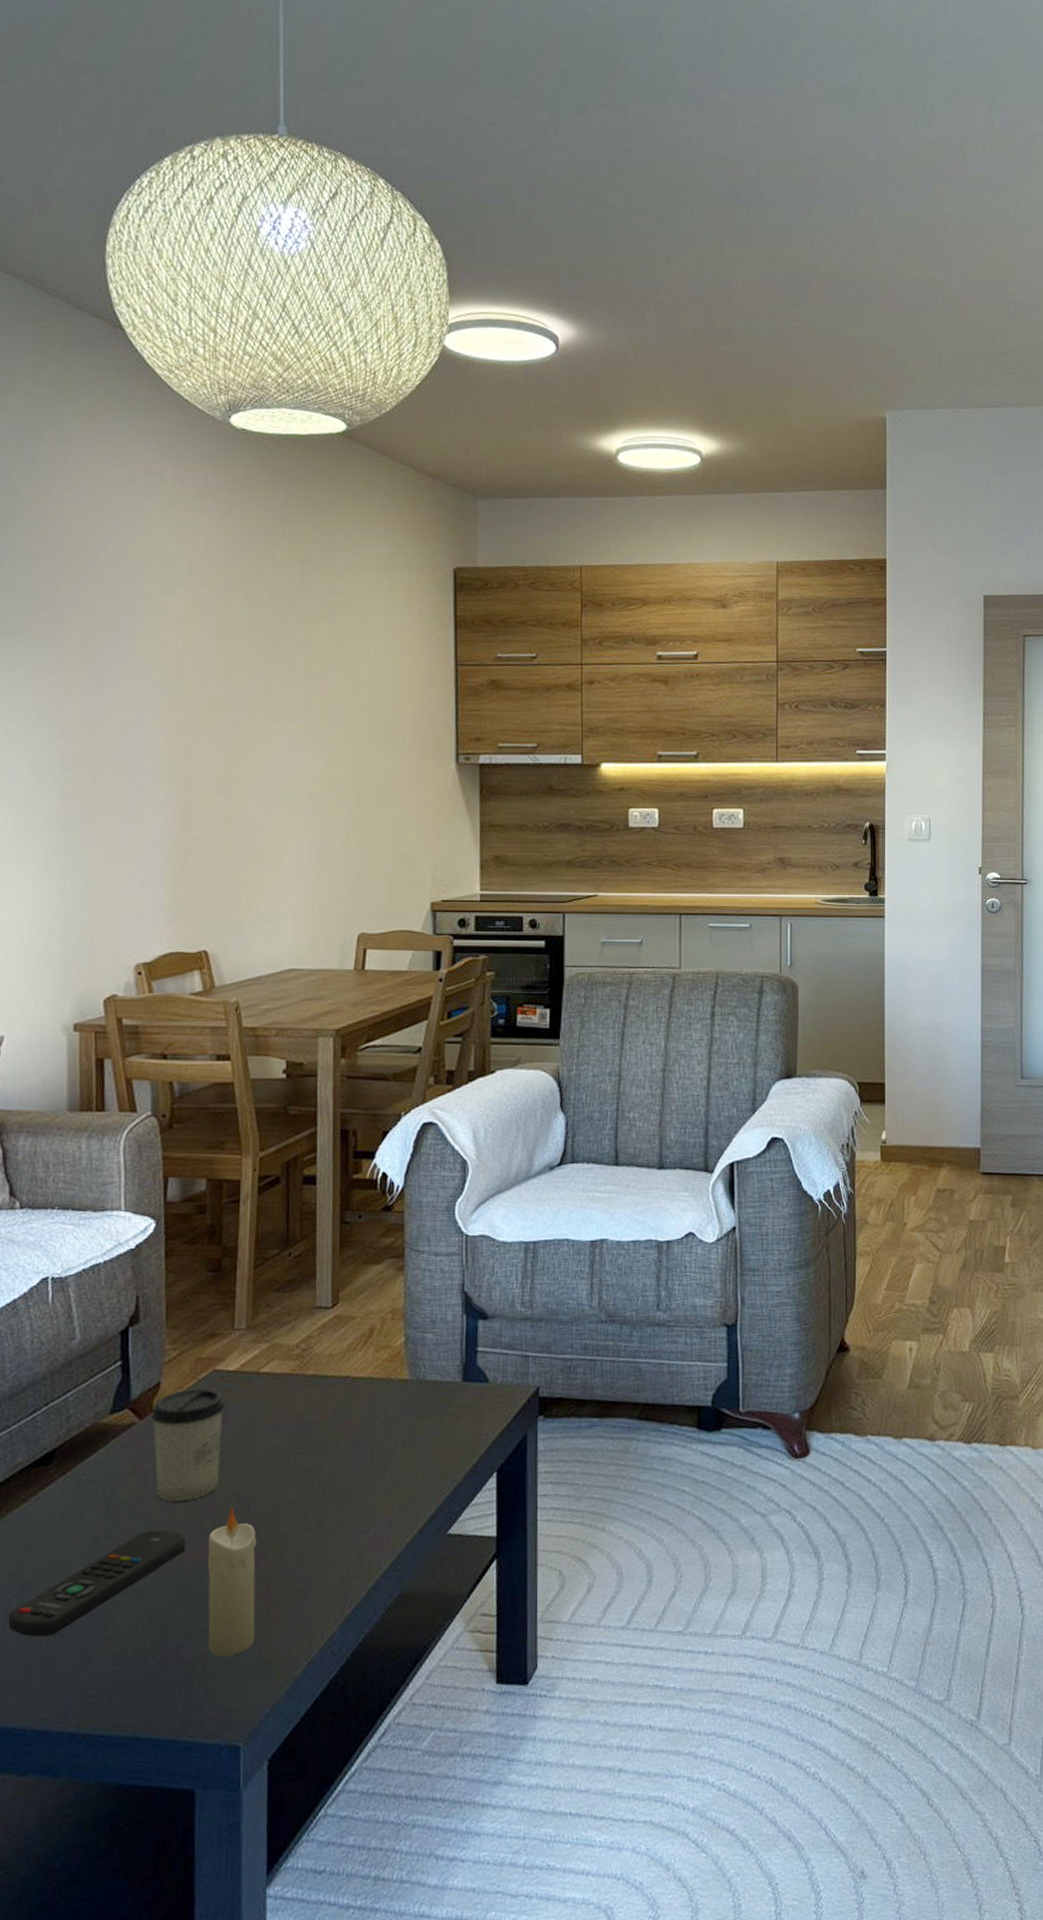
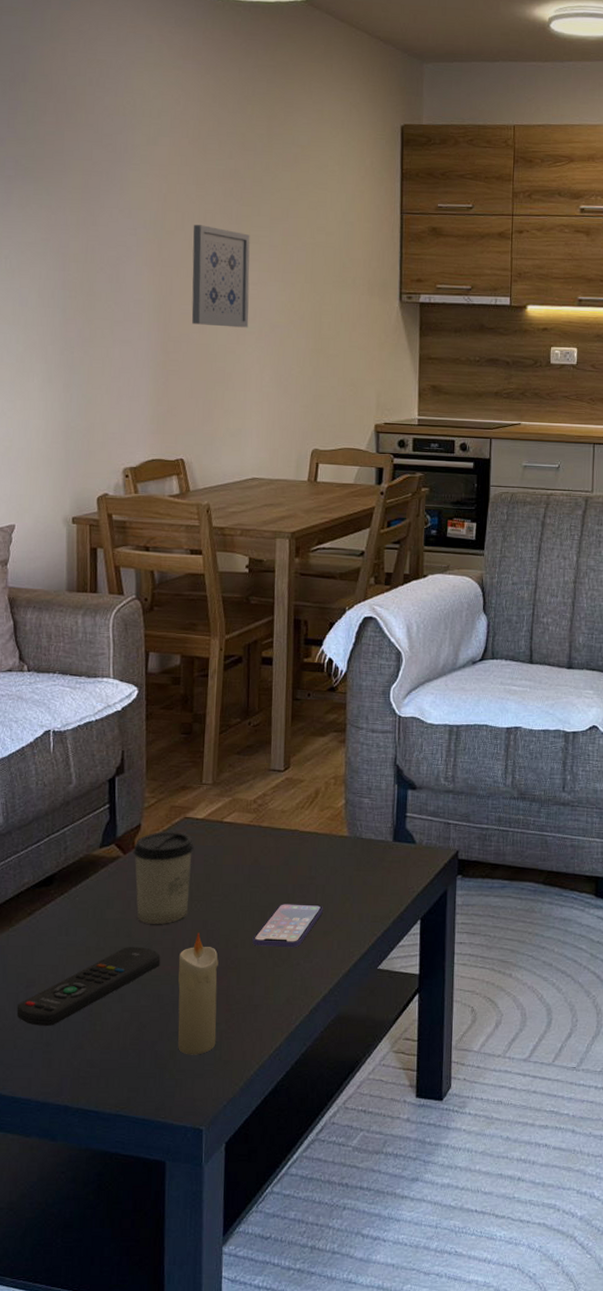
wall art: none [214,683,282,798] -> present [191,225,250,328]
smartphone: none [297,1462,381,1518] -> present [252,904,323,948]

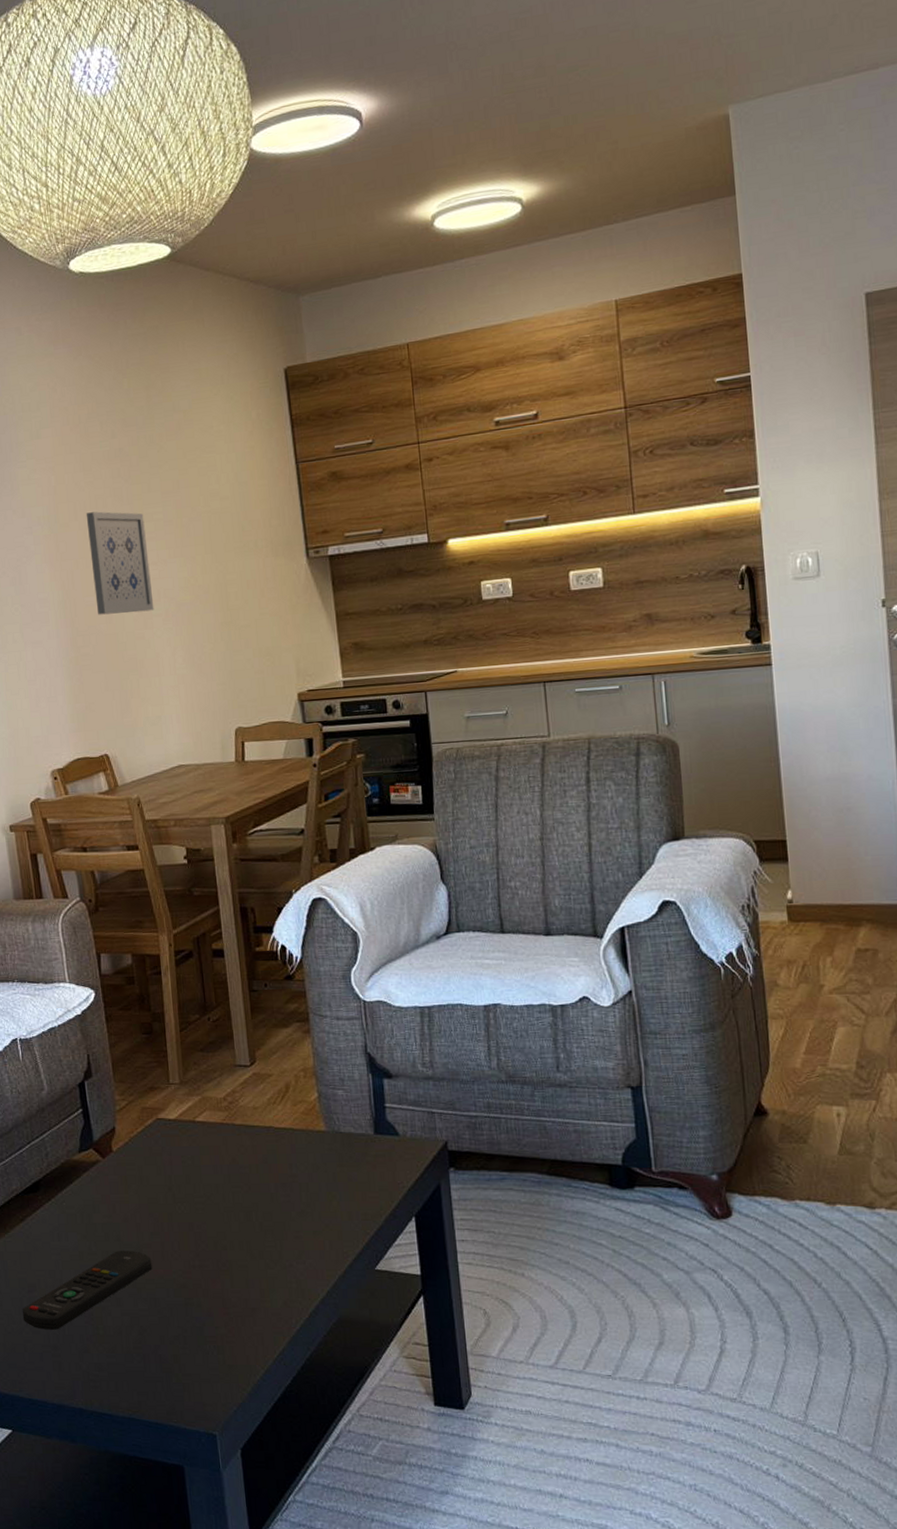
cup: present [133,832,194,924] -> none [111,1134,173,1227]
candle: present [178,933,219,1055] -> none [169,1235,218,1359]
smartphone: present [252,904,323,948] -> none [241,1203,310,1249]

